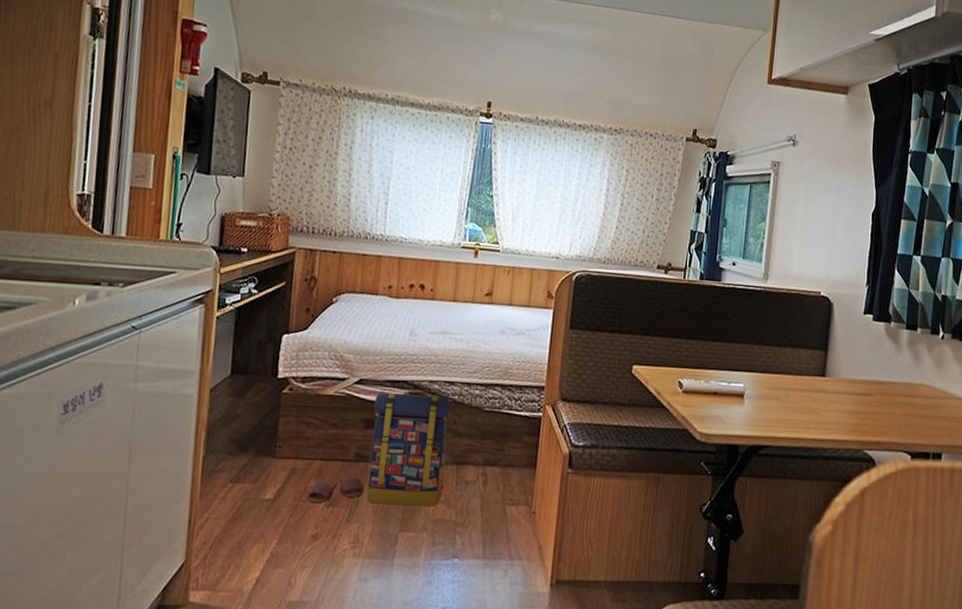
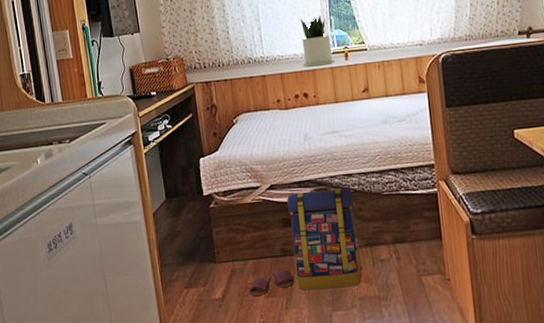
planter: none [426,202,464,260] -> present [299,14,336,68]

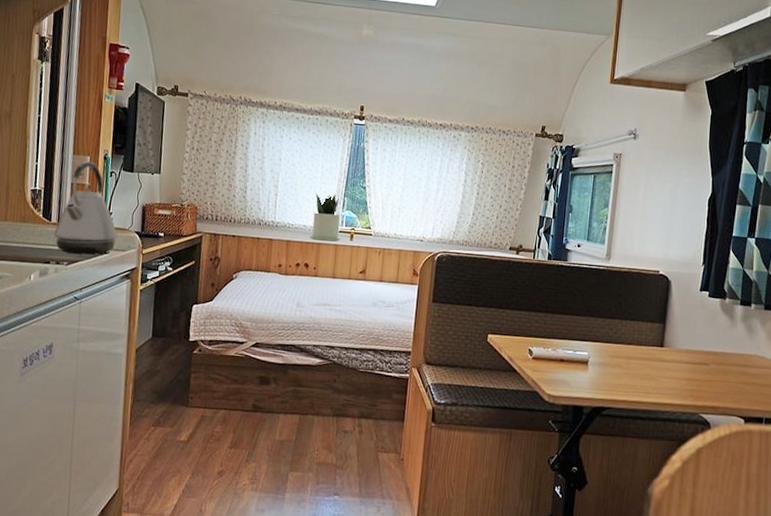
kettle: none [50,34,112,131] -> present [54,161,118,255]
slippers: present [249,268,295,297] -> none [214,422,260,446]
backpack: present [287,187,363,290] -> none [262,353,332,451]

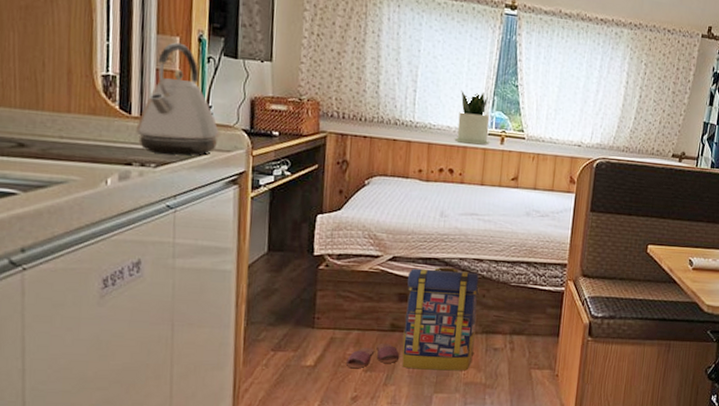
slippers: none [214,422,260,446] -> present [347,343,400,369]
backpack: none [262,353,332,451] -> present [402,267,480,371]

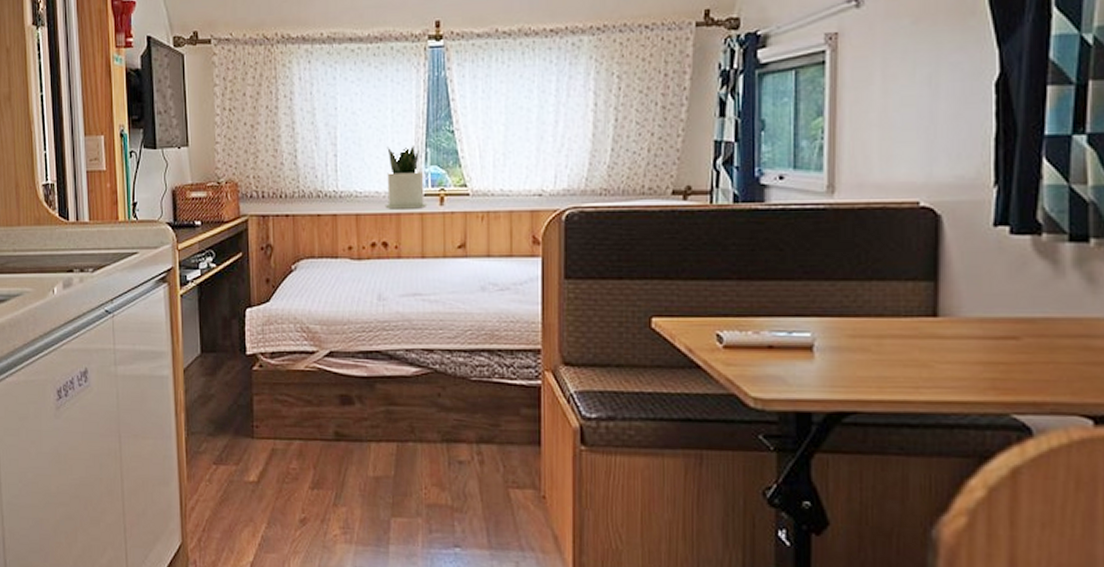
kettle: present [136,42,220,155] -> none [74,141,147,257]
slippers: present [347,343,400,369] -> none [291,454,348,486]
backpack: present [402,267,480,371] -> none [349,362,435,490]

